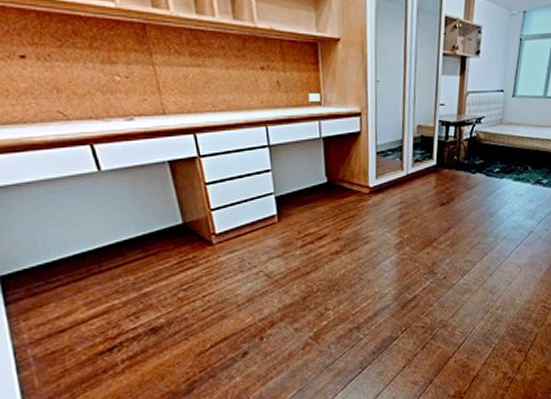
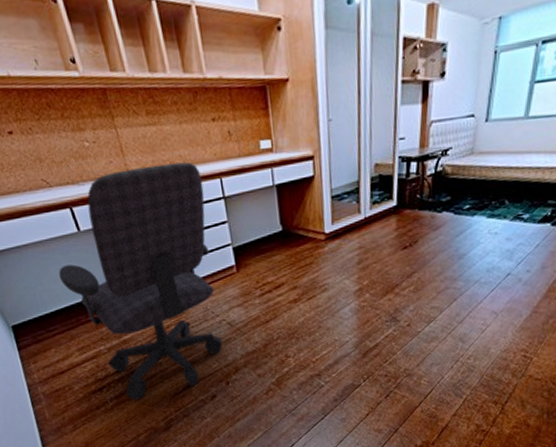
office chair: none [69,107,259,361] -> present [59,162,223,400]

